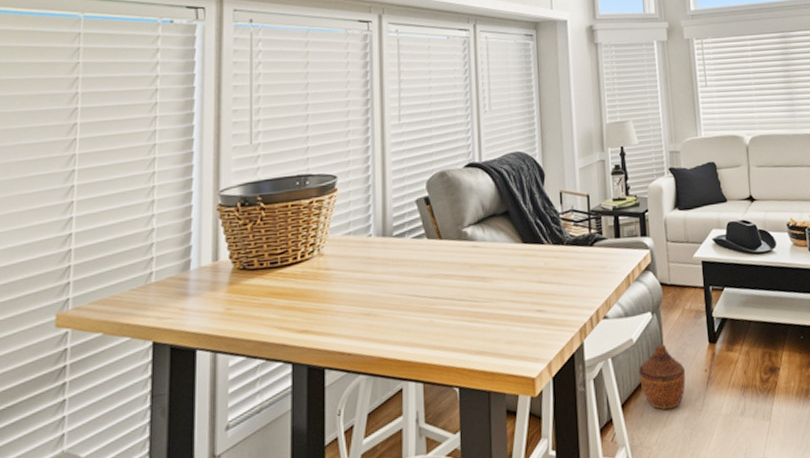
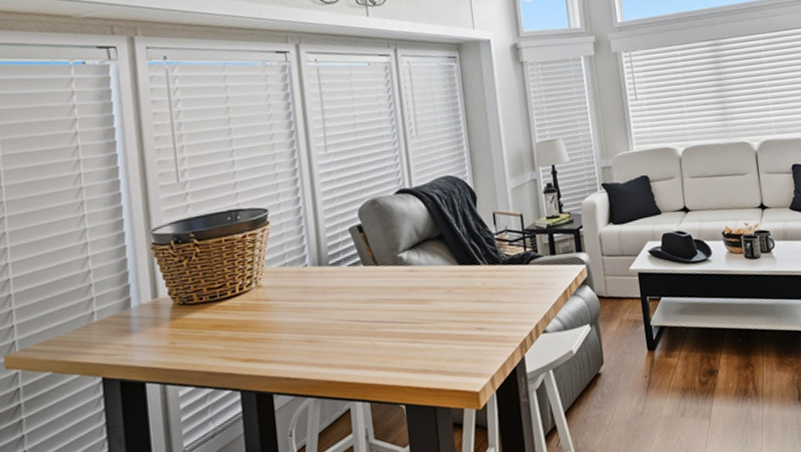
woven basket: present [638,344,686,410] -> none [579,354,627,415]

